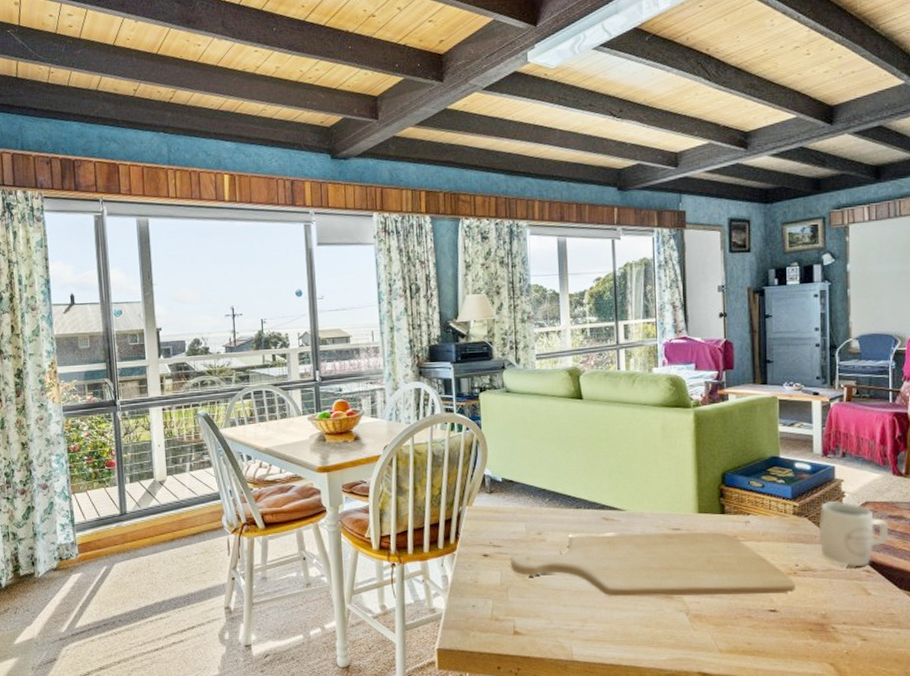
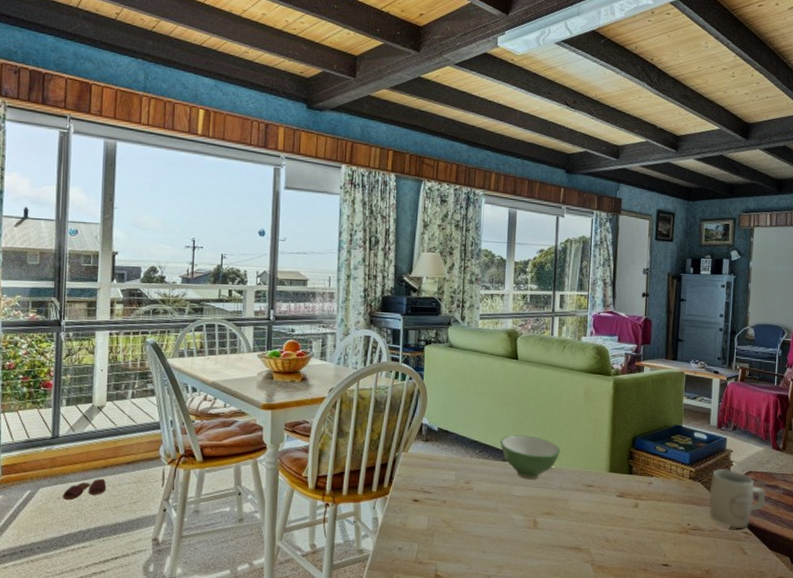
slippers: none [137,551,176,573] -> present [63,478,107,499]
chopping board: present [510,531,795,597] -> none [438,485,686,551]
bowl: none [571,479,640,527] -> present [500,435,561,480]

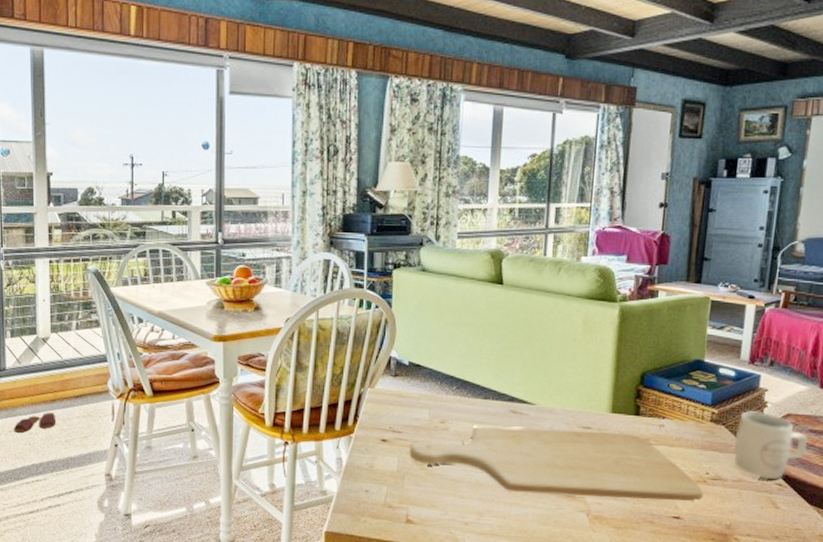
chopping board: none [438,485,686,551] -> present [409,425,703,502]
bowl: present [500,435,561,480] -> none [481,370,553,420]

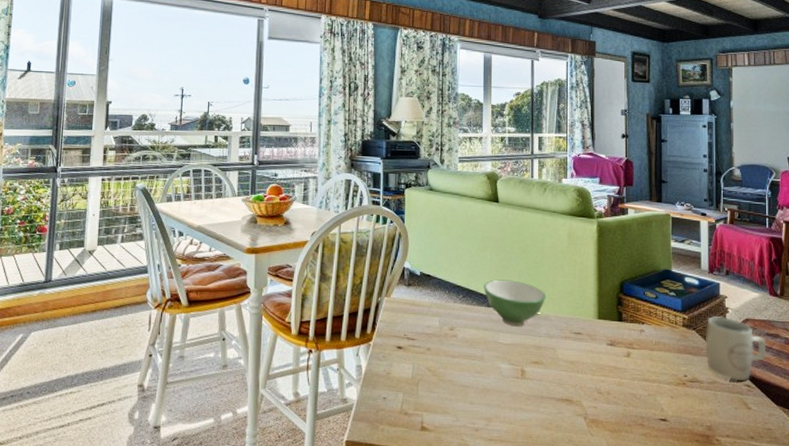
slippers: present [14,412,57,433] -> none [54,322,95,344]
chopping board: present [409,425,703,502] -> none [423,332,684,404]
bowl: none [481,370,553,420] -> present [484,279,546,327]

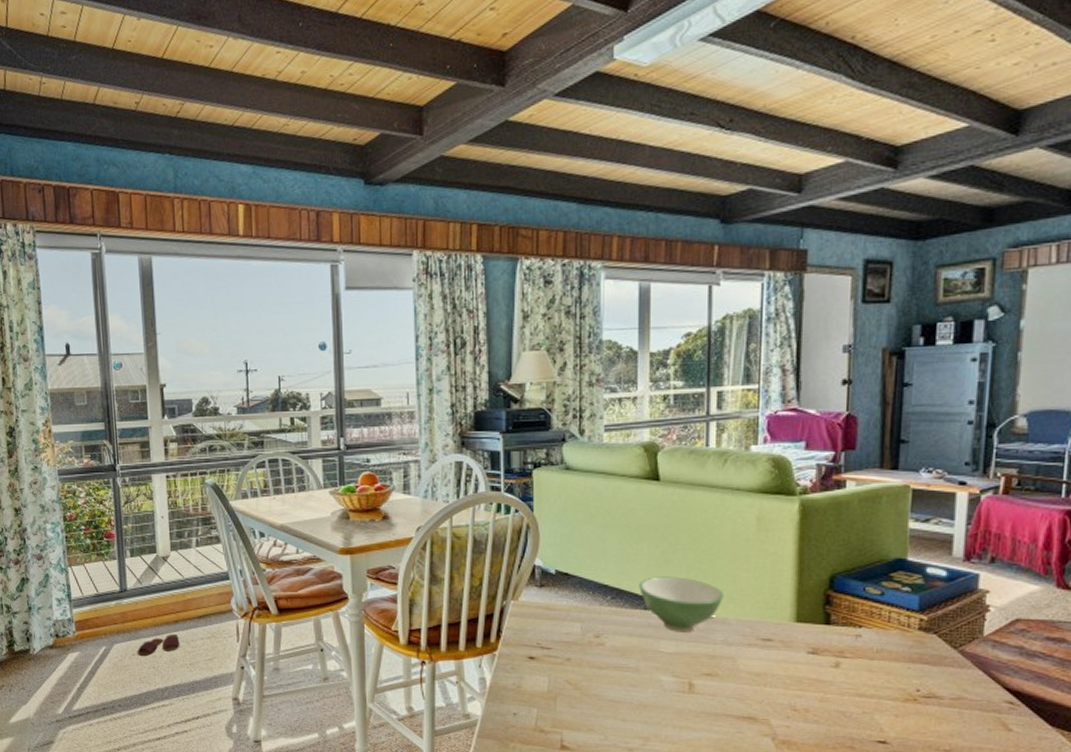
slippers: none [54,322,95,344] -> present [138,633,180,656]
mug: present [705,316,767,382] -> none [949,617,1045,698]

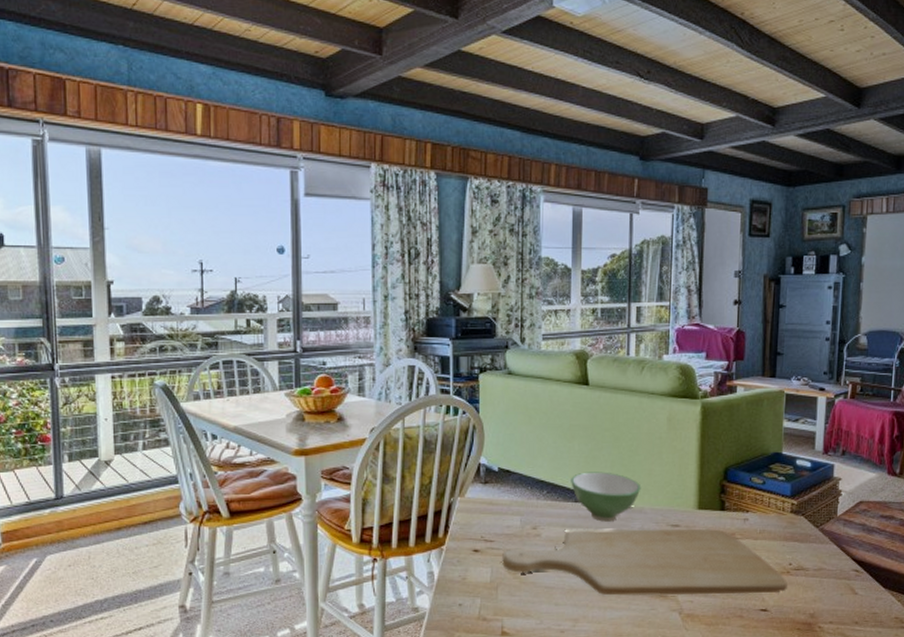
slippers: present [138,633,180,656] -> none [74,541,123,566]
chopping board: none [561,639,914,724] -> present [502,528,787,596]

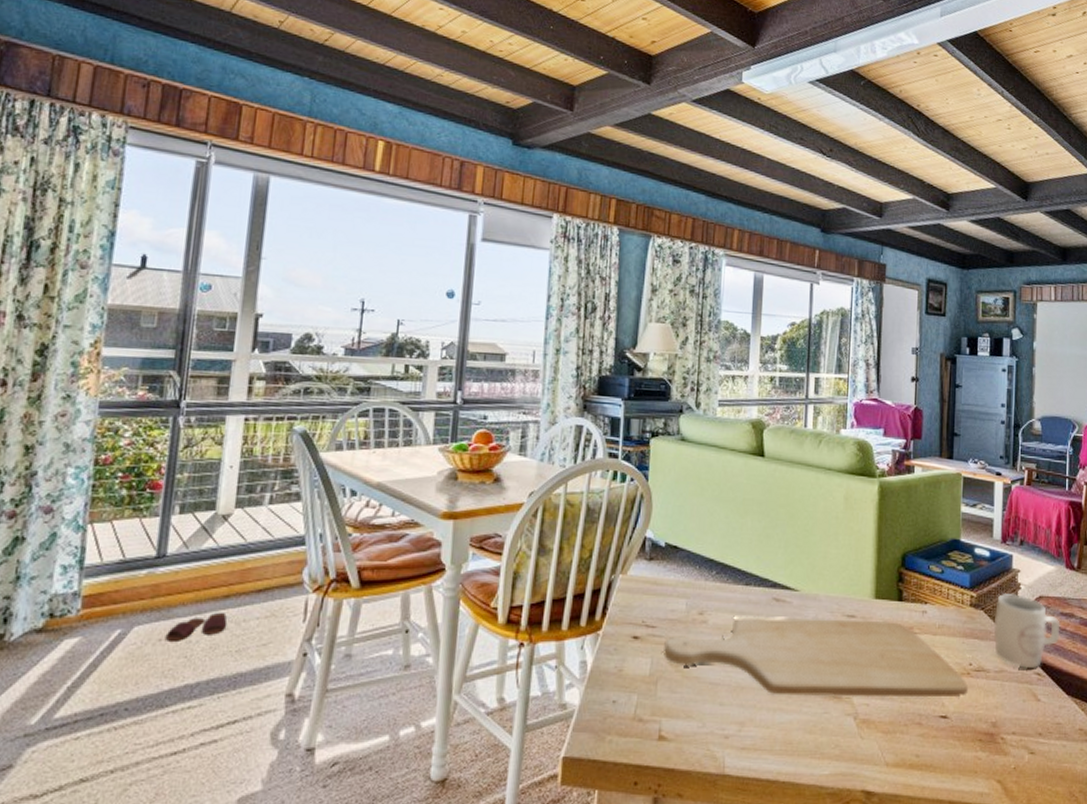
slippers: none [74,541,123,566] -> present [166,612,228,641]
bowl: present [571,472,641,522] -> none [742,551,816,609]
mug: none [813,500,880,567] -> present [993,594,1060,669]

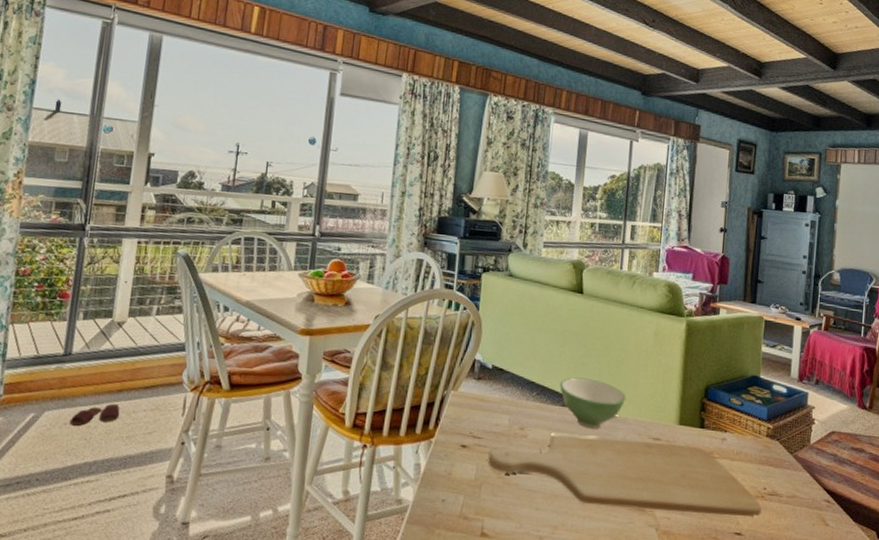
bowl: none [742,551,816,609] -> present [560,377,626,429]
mug: present [993,594,1060,669] -> none [787,427,851,497]

